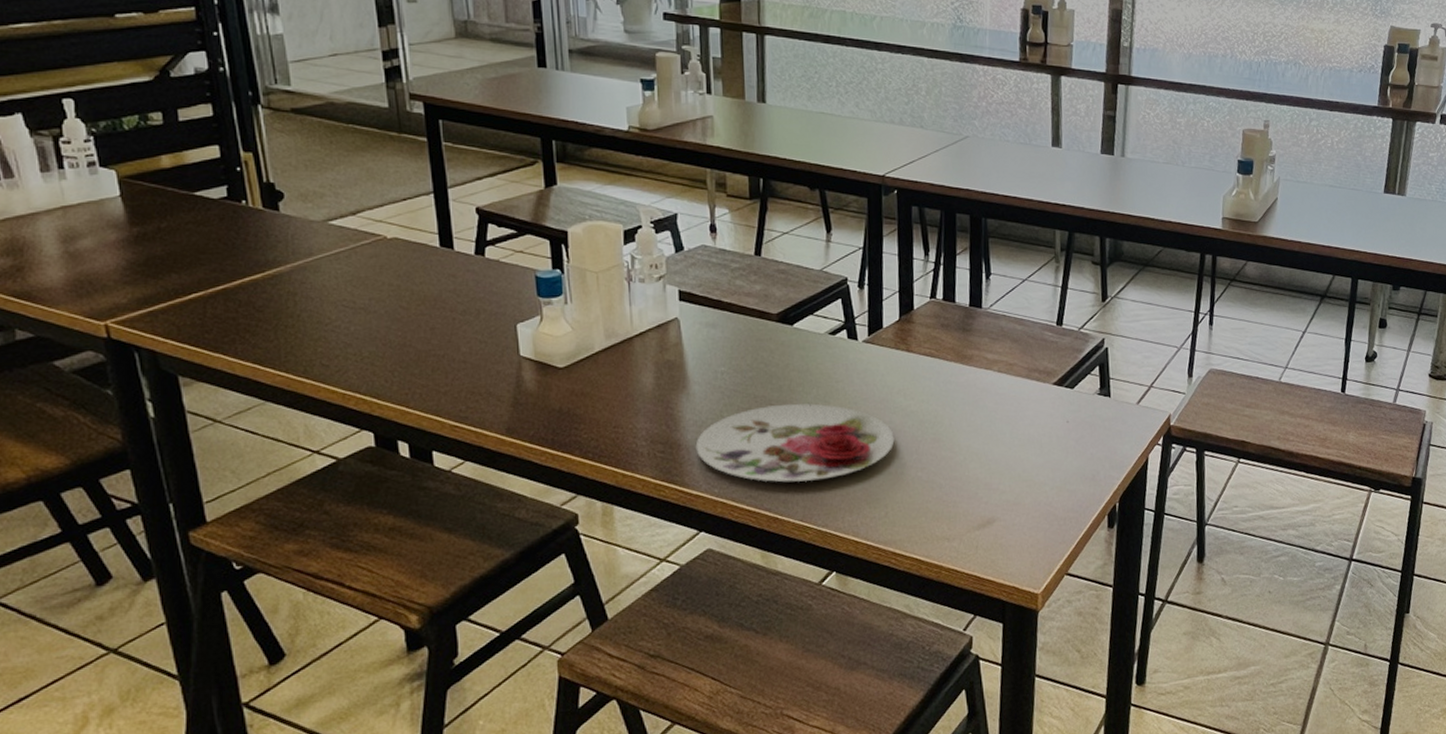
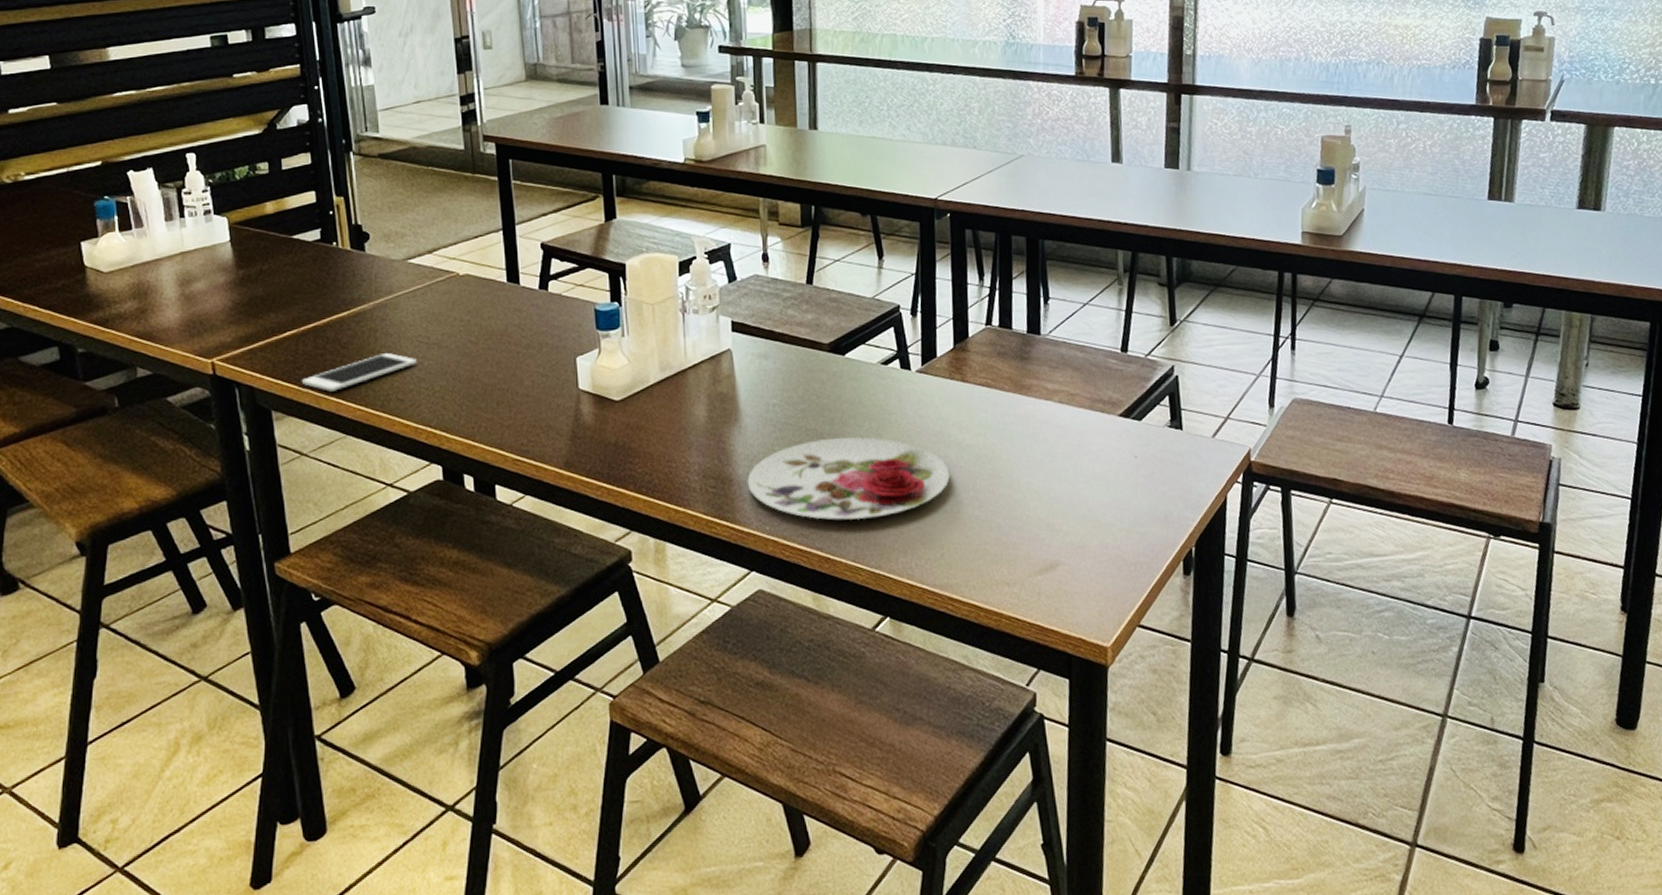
cell phone: none [211,318,342,357] -> present [301,353,417,392]

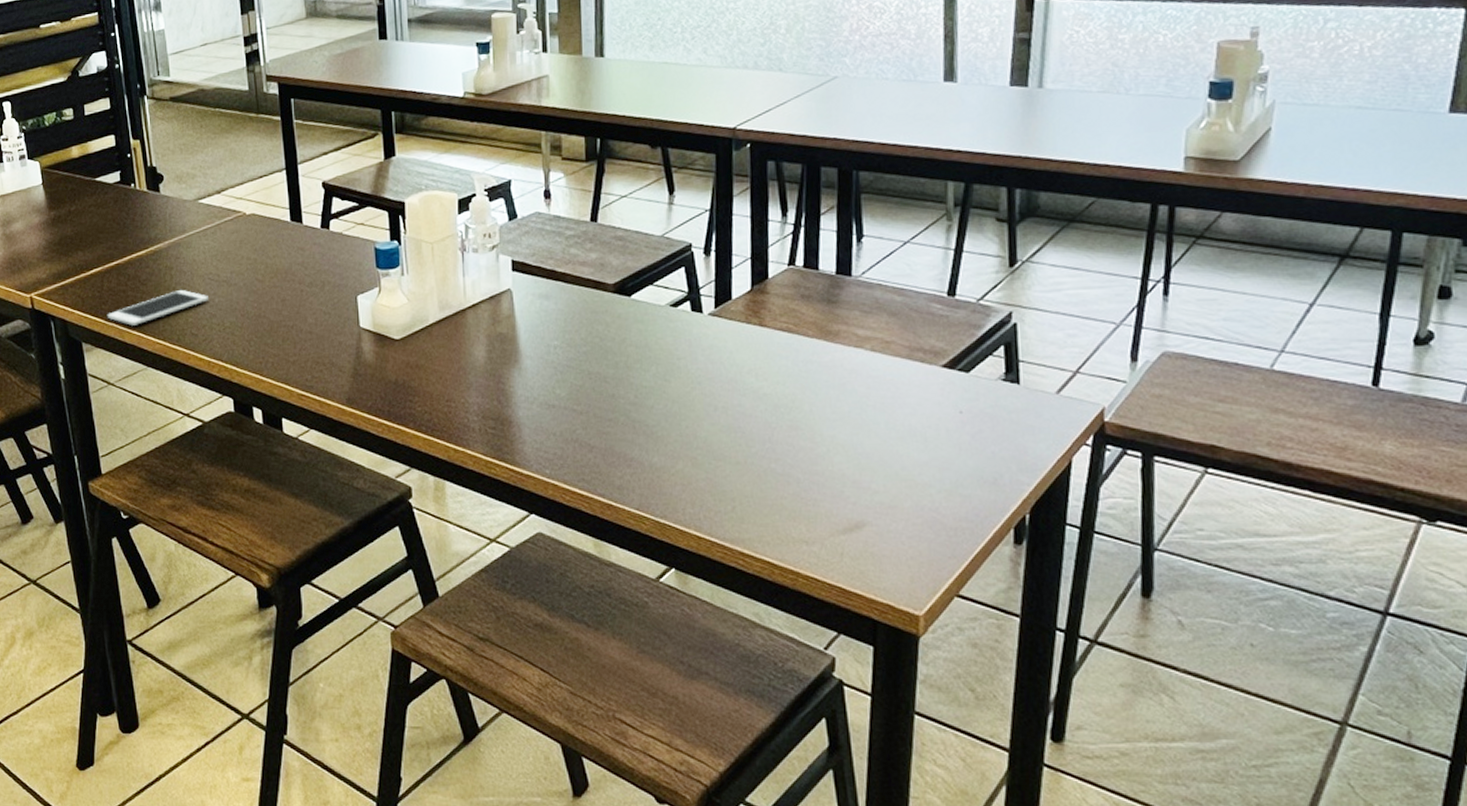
plate: present [747,436,950,520] -> none [527,381,744,468]

